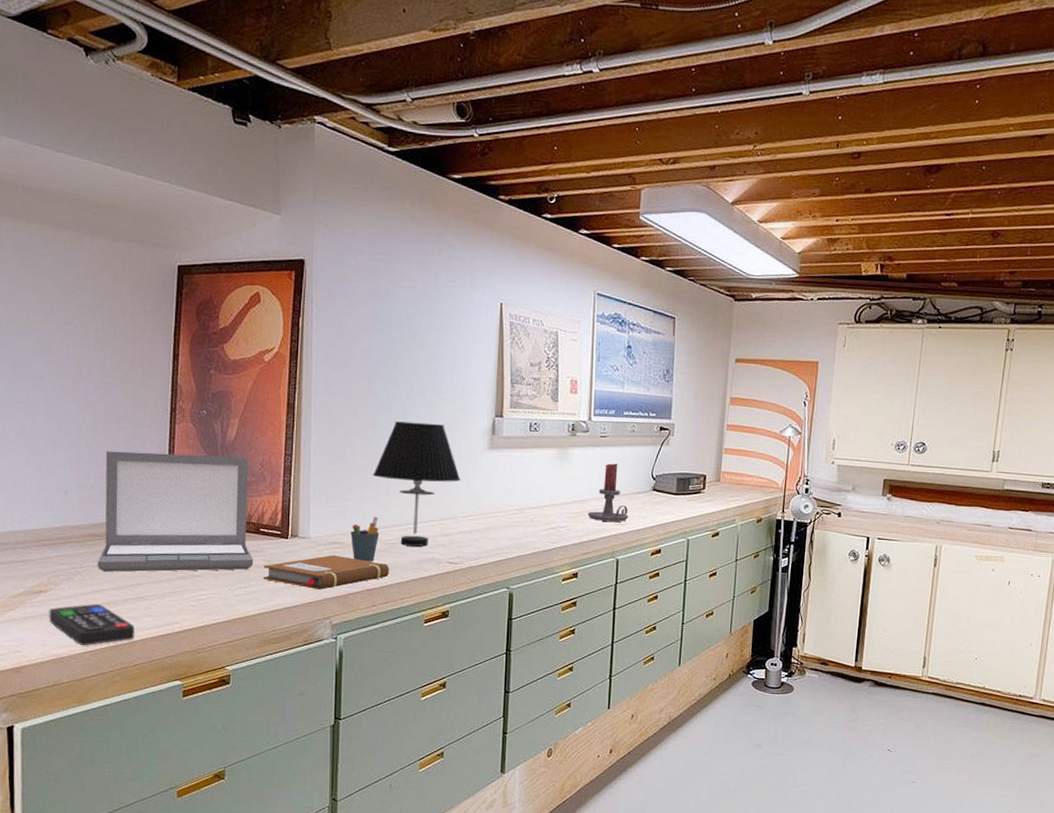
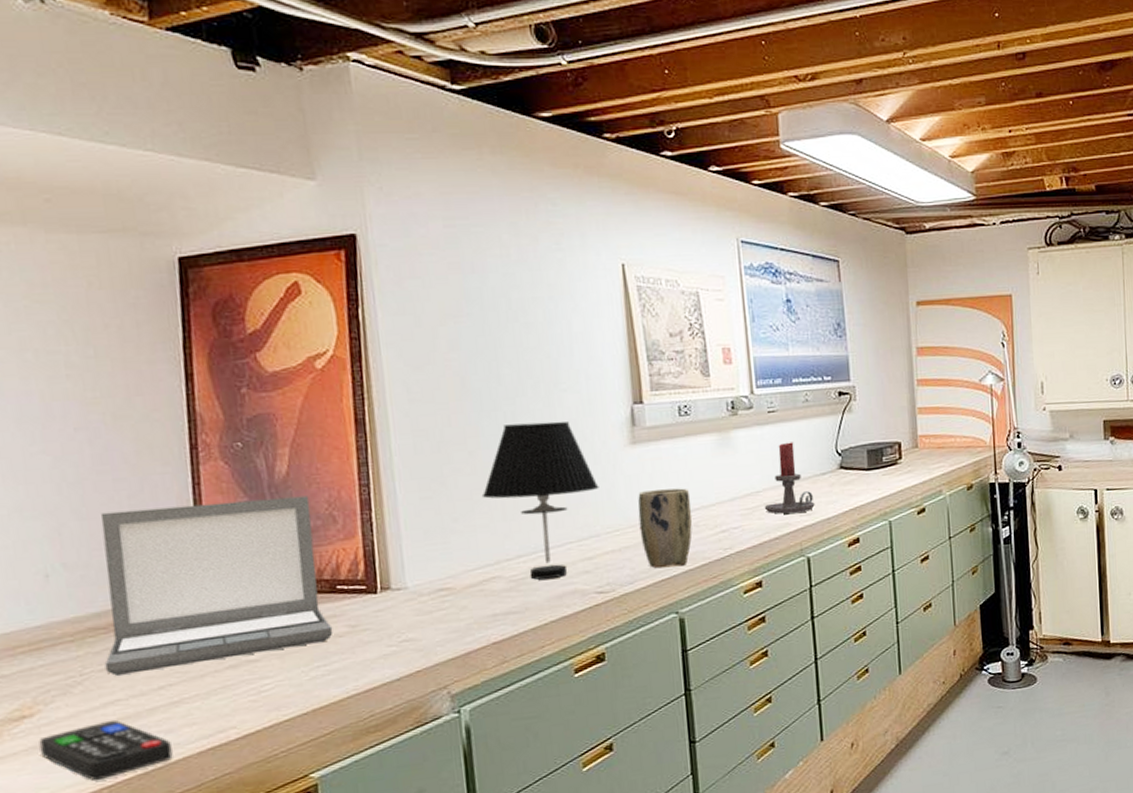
notebook: present [264,555,389,590] -> none [347,605,520,654]
pen holder: present [350,516,380,562] -> none [462,548,501,608]
plant pot: none [487,488,530,551] -> present [638,488,693,568]

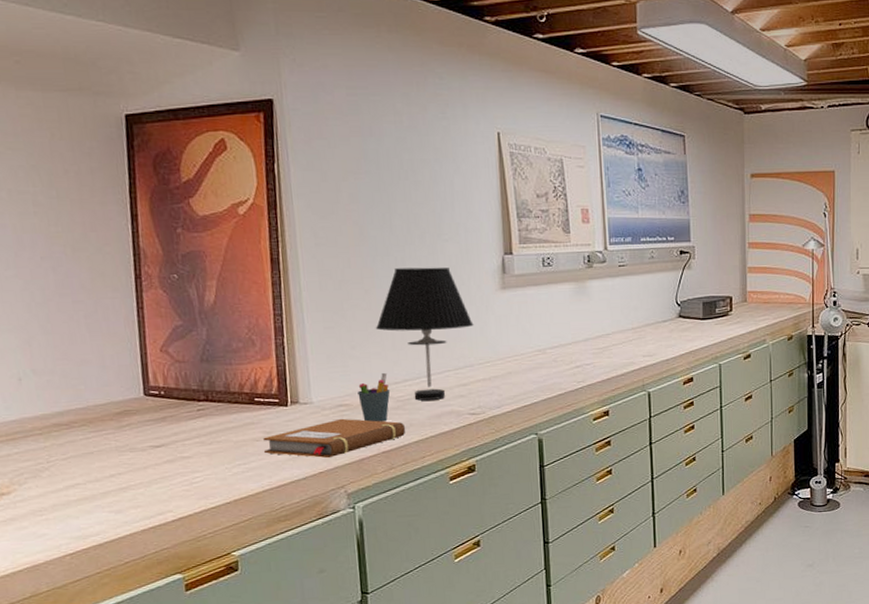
remote control: present [39,720,173,781] -> none [15,500,122,549]
laptop: present [100,495,333,676] -> none [63,322,252,464]
notebook: none [347,605,520,654] -> present [263,418,405,458]
pen holder: none [462,548,501,608] -> present [358,372,391,422]
plant pot: present [638,488,693,568] -> none [506,328,552,396]
candle holder: present [764,442,815,514] -> none [612,293,656,354]

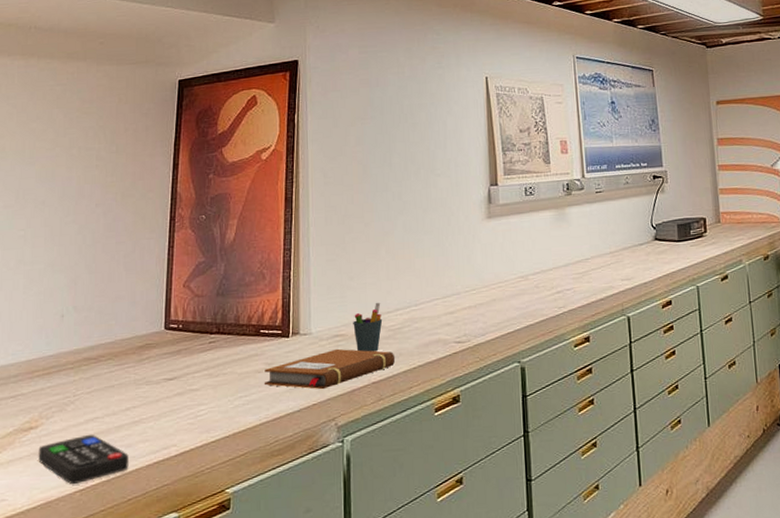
remote control: none [15,500,122,549] -> present [38,434,129,485]
table lamp: present [375,267,474,401] -> none [372,199,461,330]

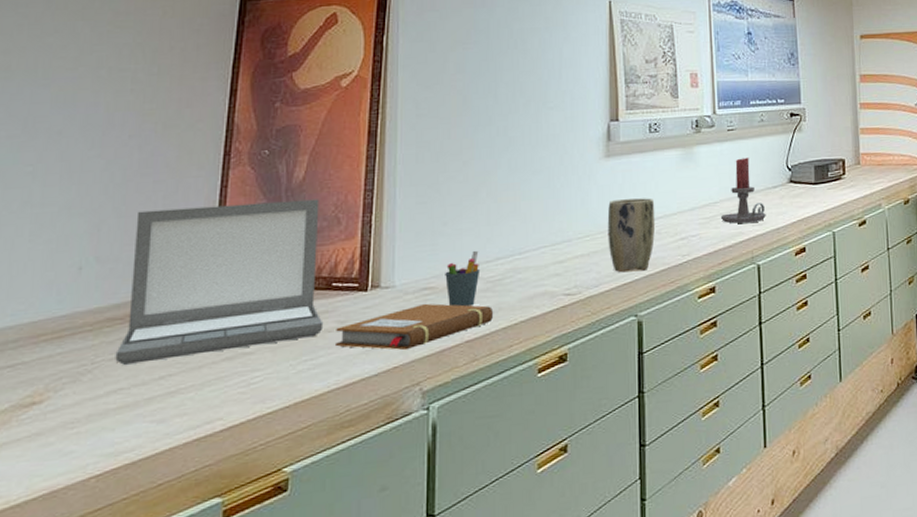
remote control: present [38,434,129,485] -> none [42,408,161,470]
laptop: none [91,257,254,398] -> present [115,199,324,365]
plant pot: none [490,255,534,323] -> present [607,198,656,273]
candle holder: none [592,217,634,279] -> present [720,157,766,224]

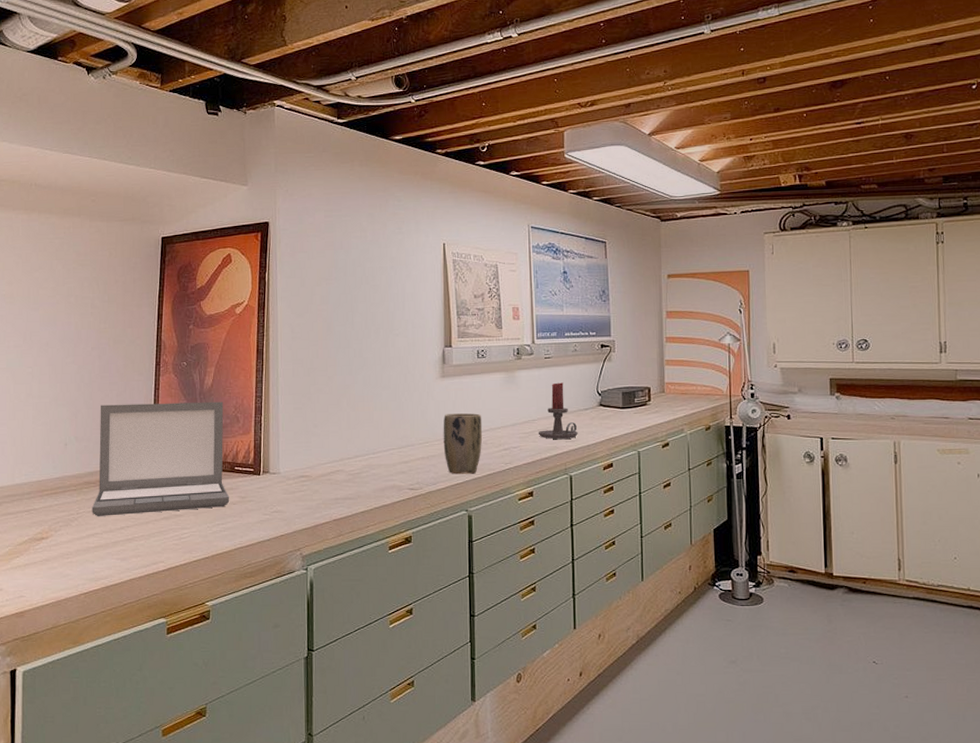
notebook: present [336,303,493,351] -> none [239,488,353,523]
pen holder: present [445,250,481,307] -> none [317,448,344,493]

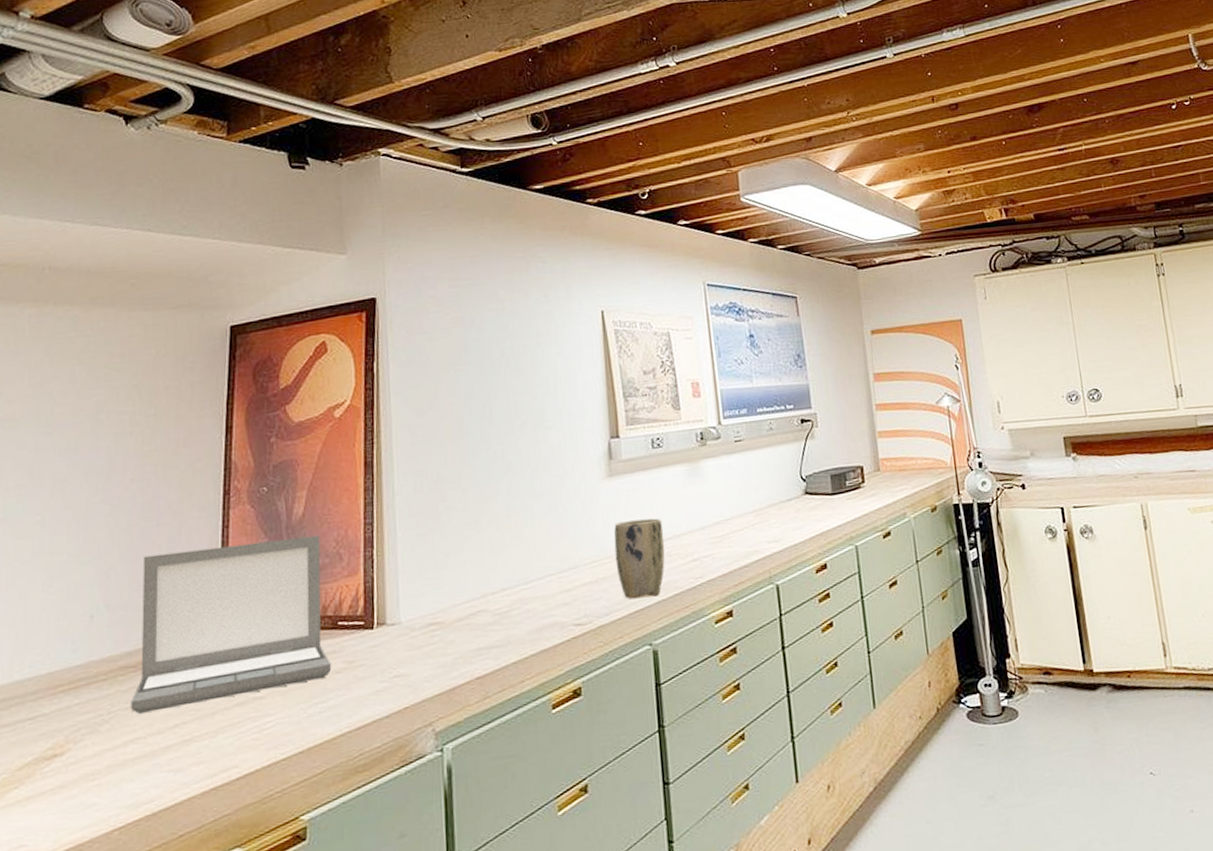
candle holder: present [538,382,578,439] -> none [733,469,782,542]

